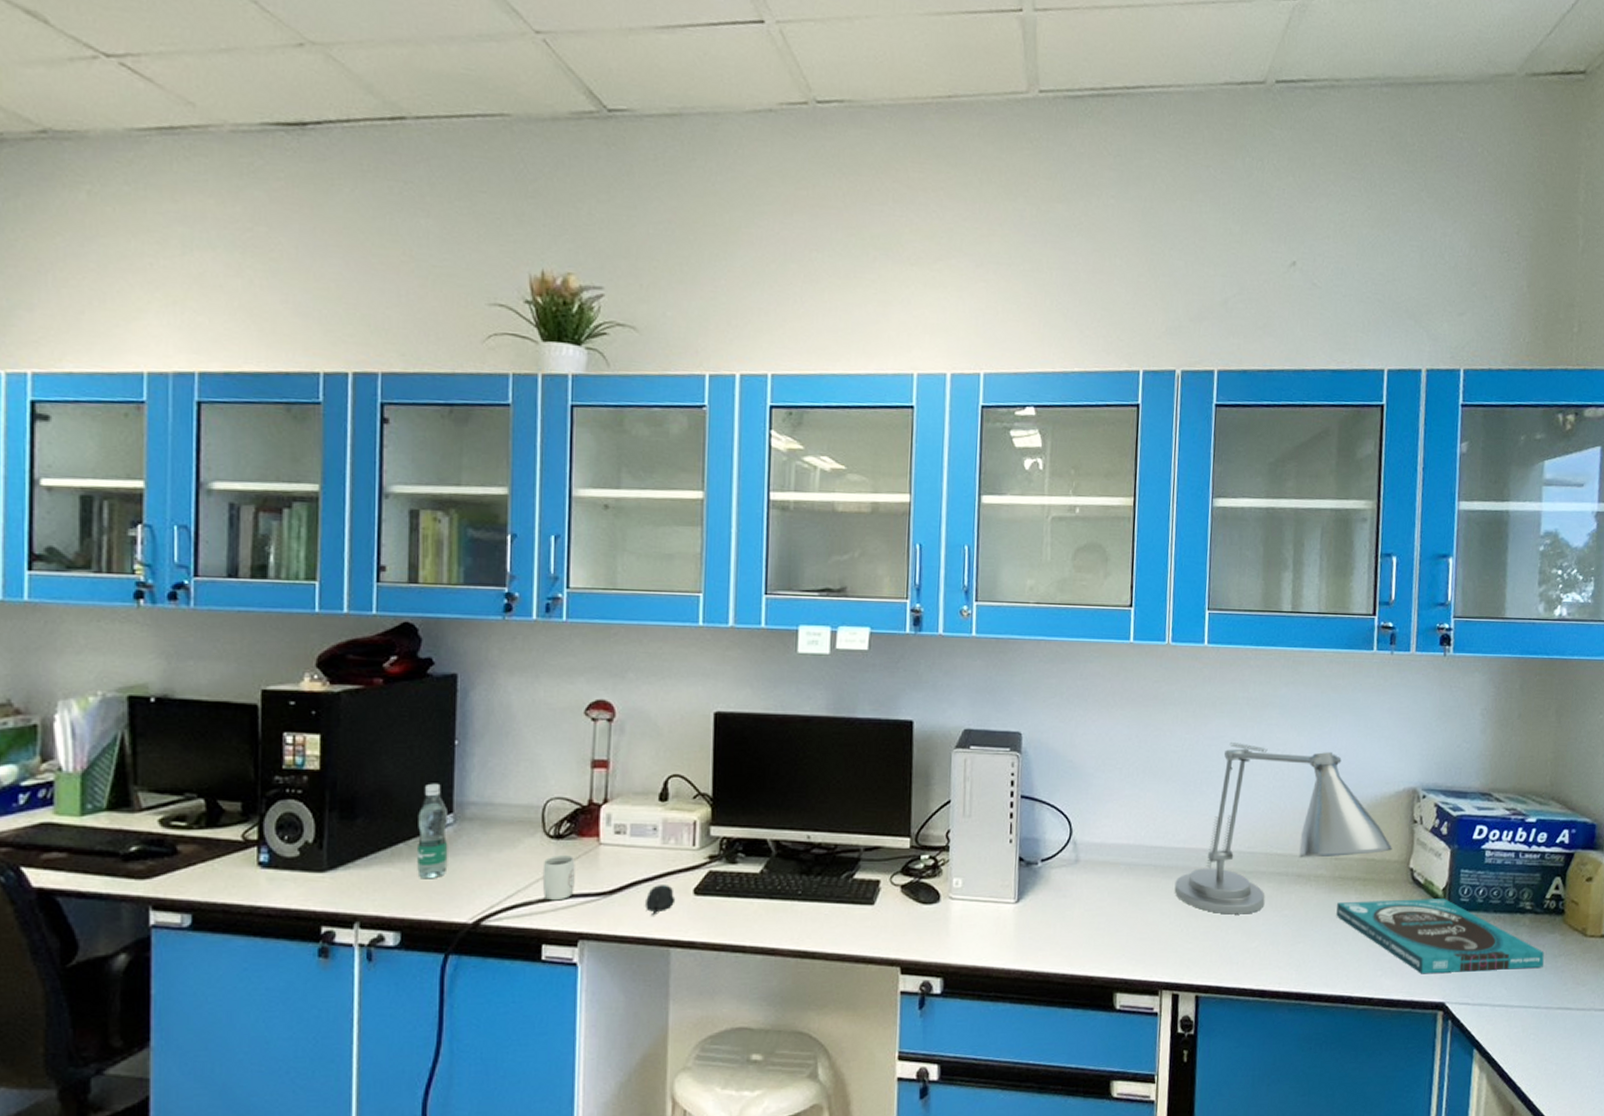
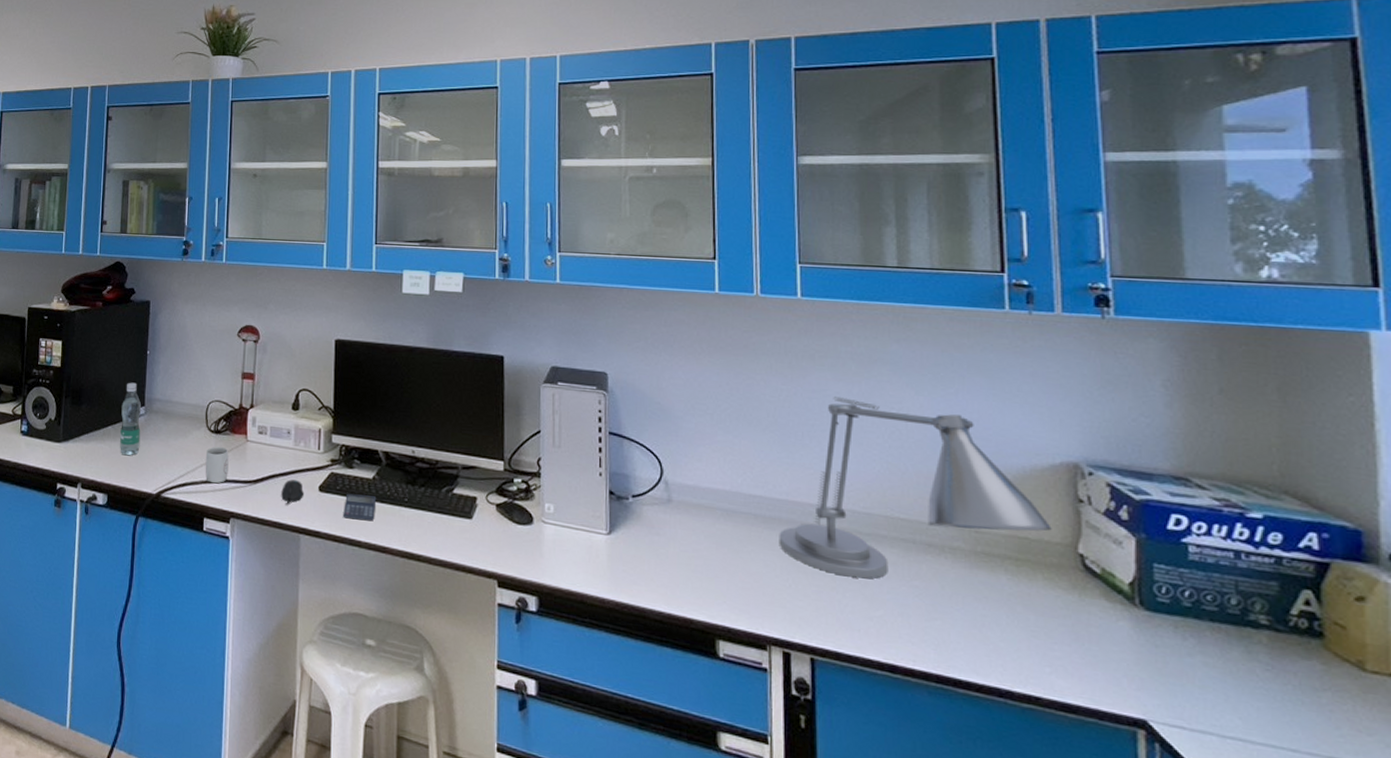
calculator: none [724,893,765,922] -> present [343,493,377,521]
product box: present [1336,898,1545,974] -> none [982,581,1297,701]

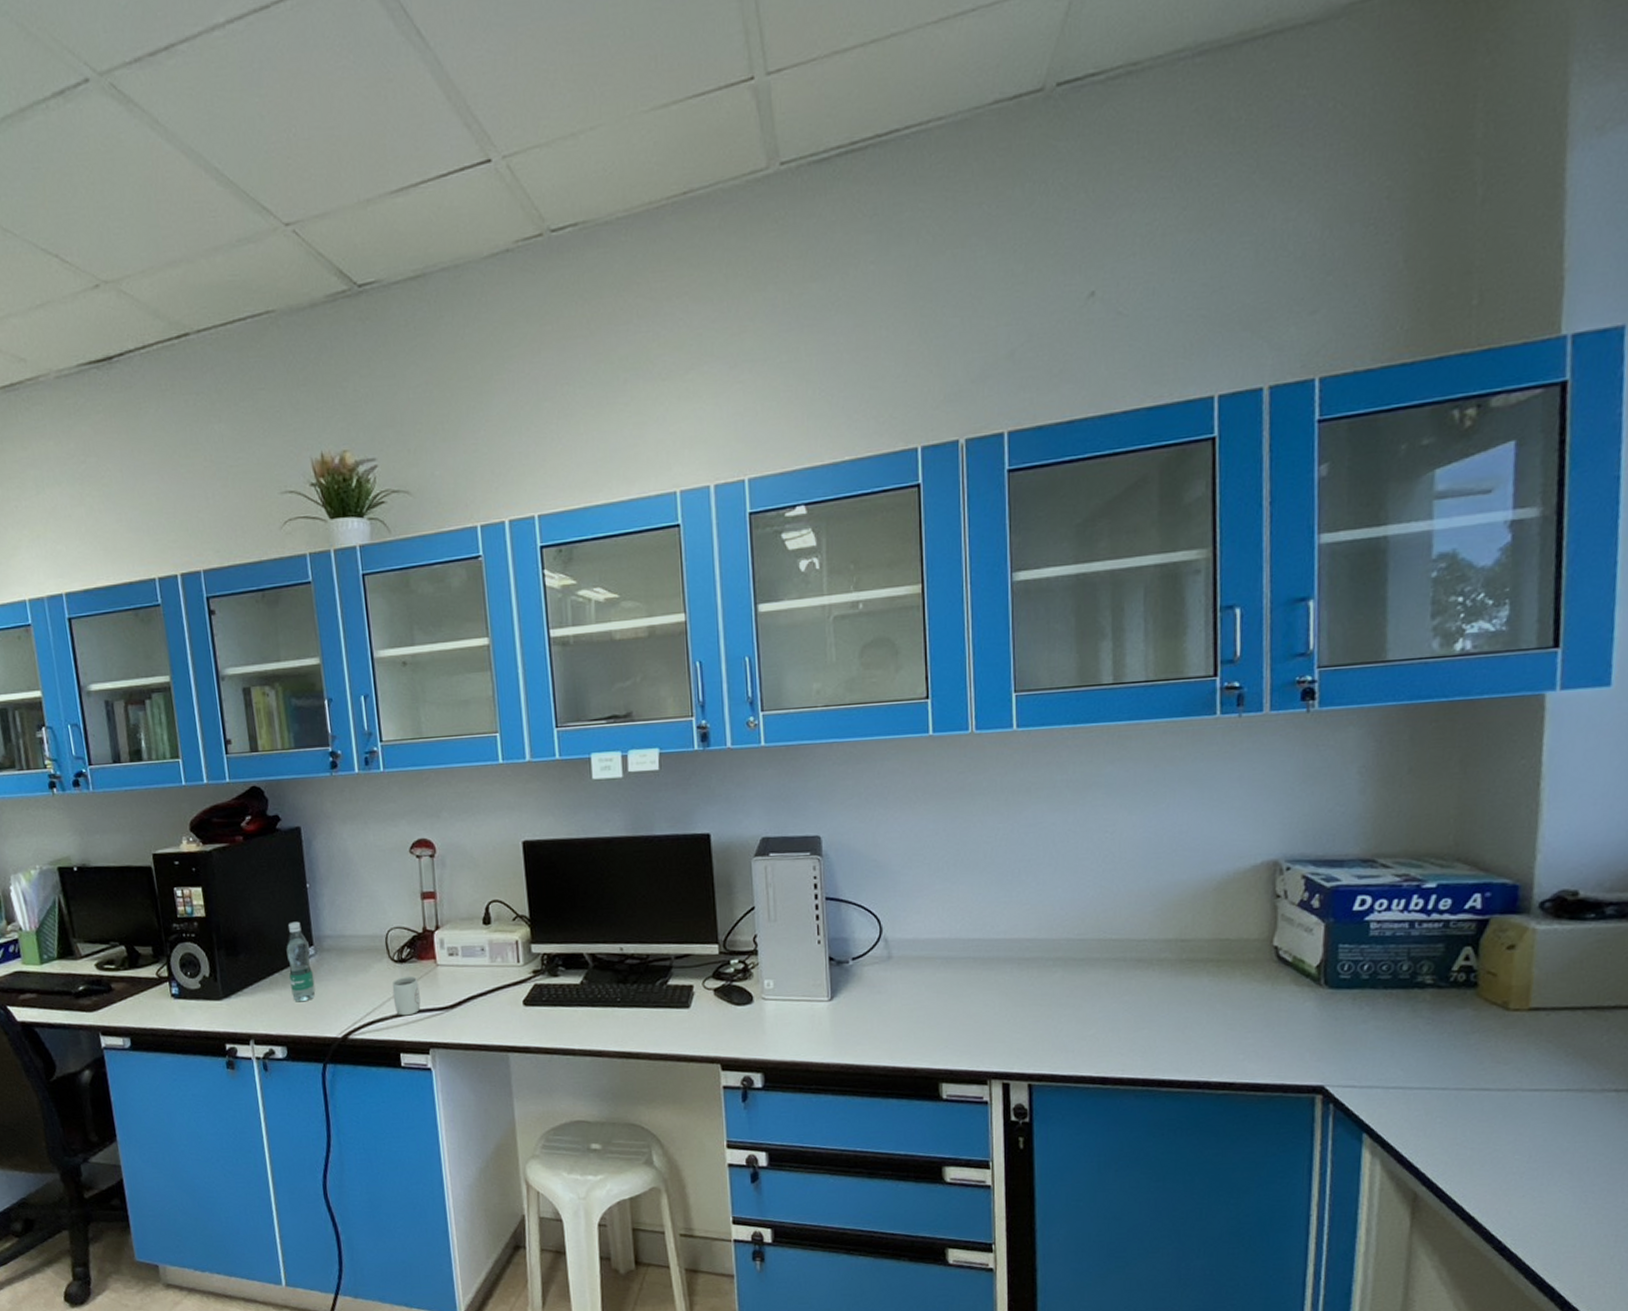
computer mouse: present [281,479,305,505] -> none [482,998,508,1026]
calculator: present [343,493,377,521] -> none [553,1001,587,1029]
desk lamp: present [778,395,1052,579] -> none [997,827,1251,1003]

